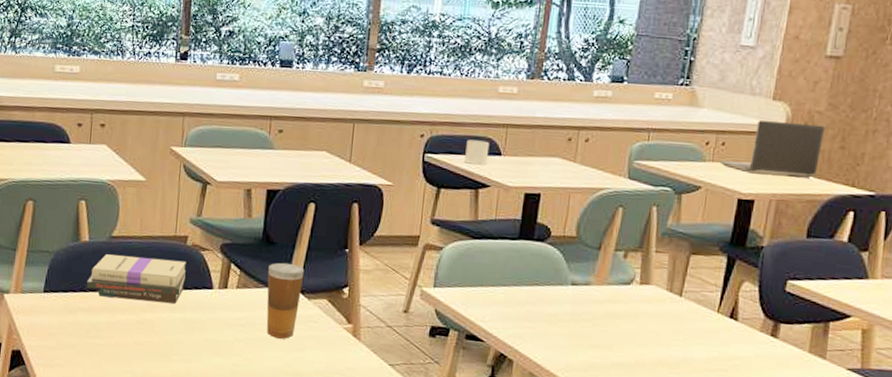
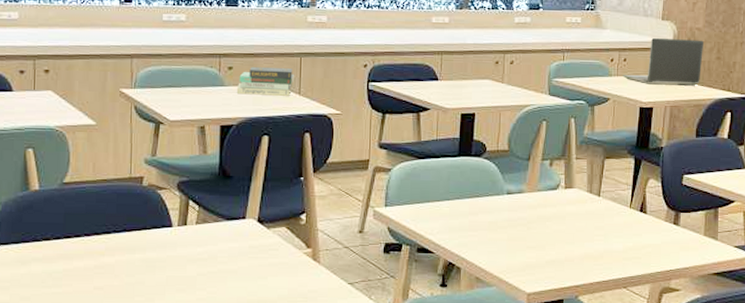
books: present [86,254,187,304] -> none [39,201,144,245]
beverage cup: present [266,262,305,339] -> none [226,195,262,269]
books: none [286,130,347,163] -> present [237,66,295,96]
mug: present [464,139,490,165] -> none [406,67,427,90]

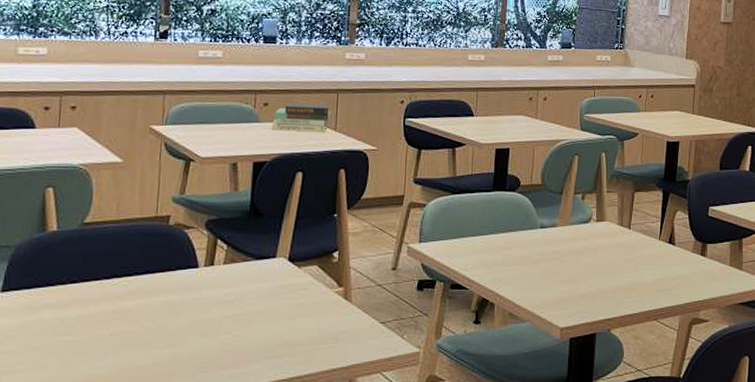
laptop computer: present [623,38,703,86] -> none [650,76,725,121]

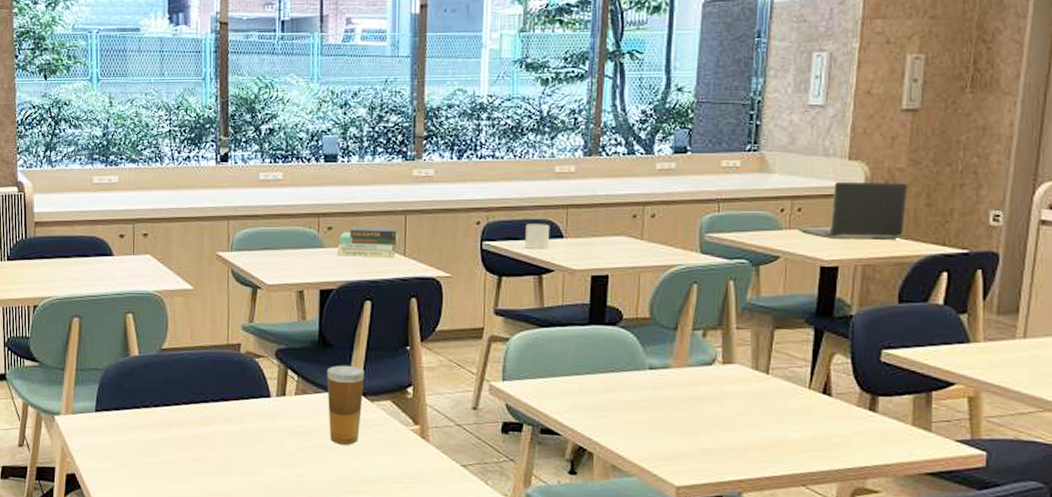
beverage cup: none [256,233,294,310] -> present [327,365,365,445]
mug: none [442,103,463,126] -> present [525,224,550,249]
laptop computer: none [650,76,725,121] -> present [797,183,907,240]

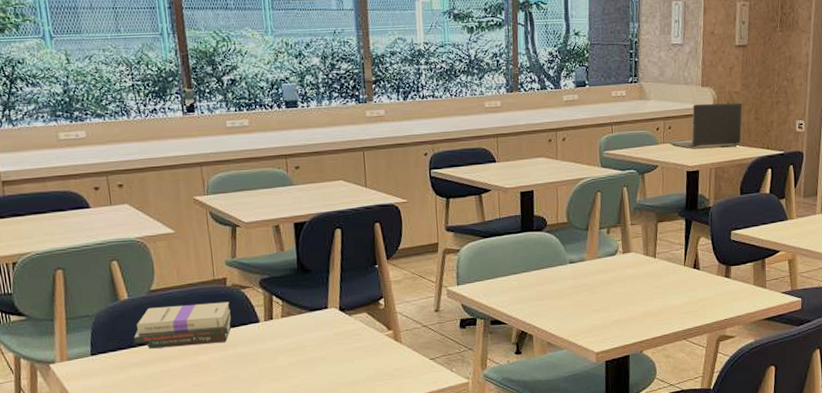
books: none [139,368,241,415] -> present [133,301,232,349]
beverage cup: present [327,365,365,445] -> none [308,286,342,356]
books: present [337,226,399,257] -> none [306,163,360,192]
mug: present [525,224,550,249] -> none [465,151,486,173]

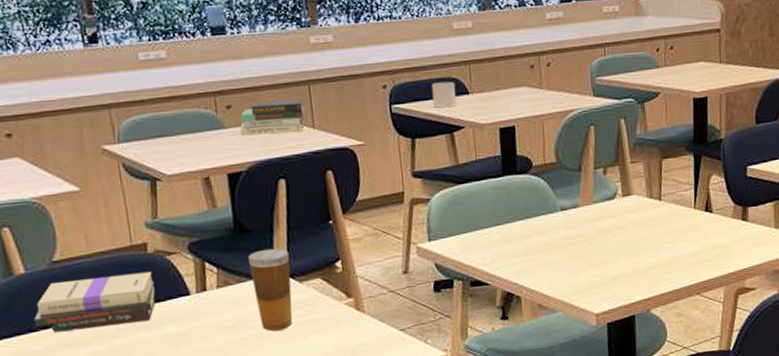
books: none [306,163,360,192] -> present [240,99,306,136]
beverage cup: none [308,286,342,356] -> present [248,248,293,332]
mug: none [465,151,486,173] -> present [431,81,457,108]
laptop computer: present [669,103,742,149] -> none [671,17,755,73]

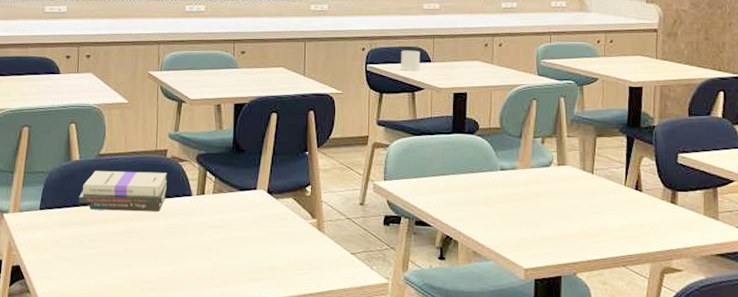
books: present [240,99,306,136] -> none [249,50,300,77]
beverage cup: present [248,248,293,332] -> none [239,167,271,237]

